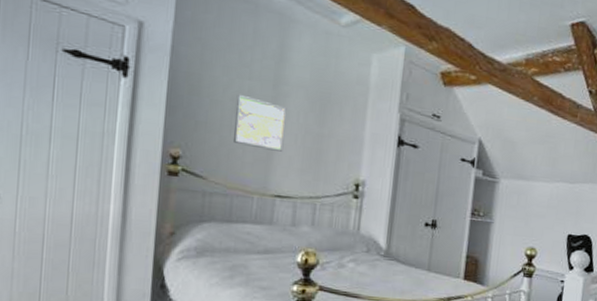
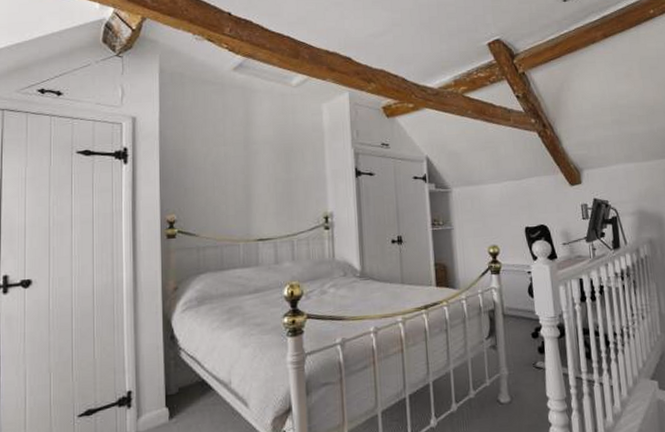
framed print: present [234,94,287,152] -> none [216,159,259,202]

